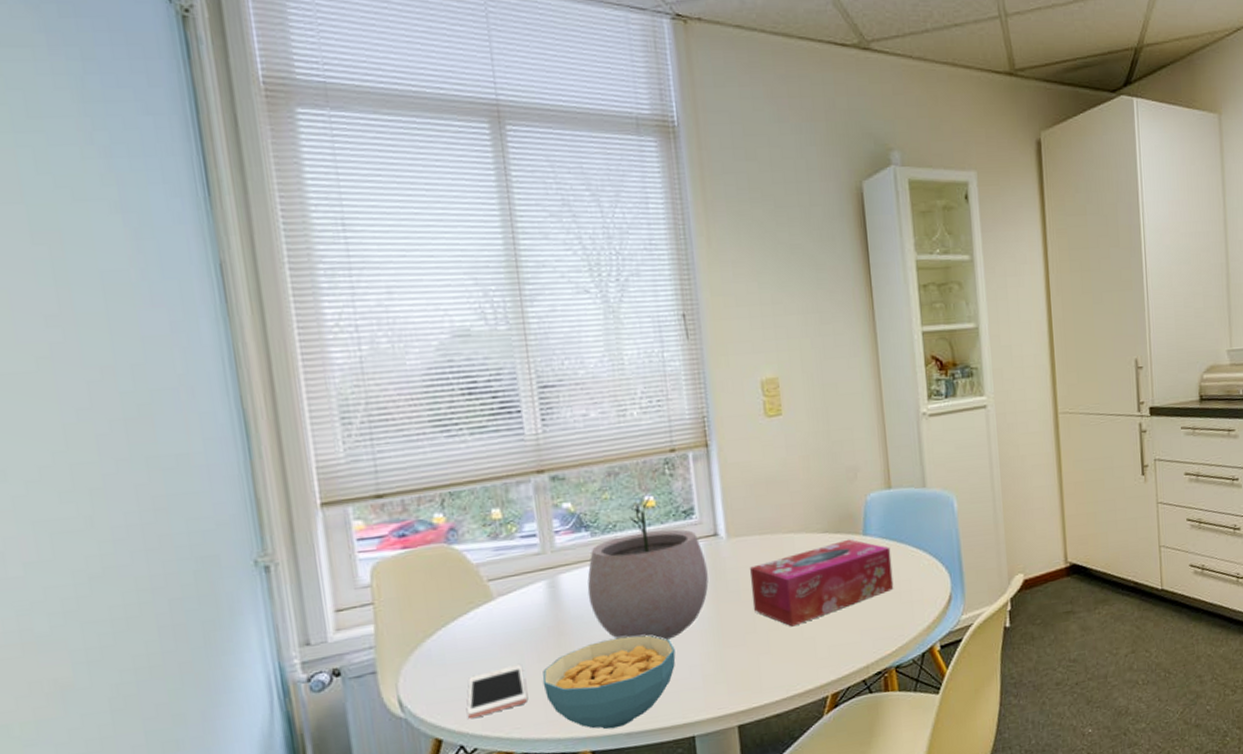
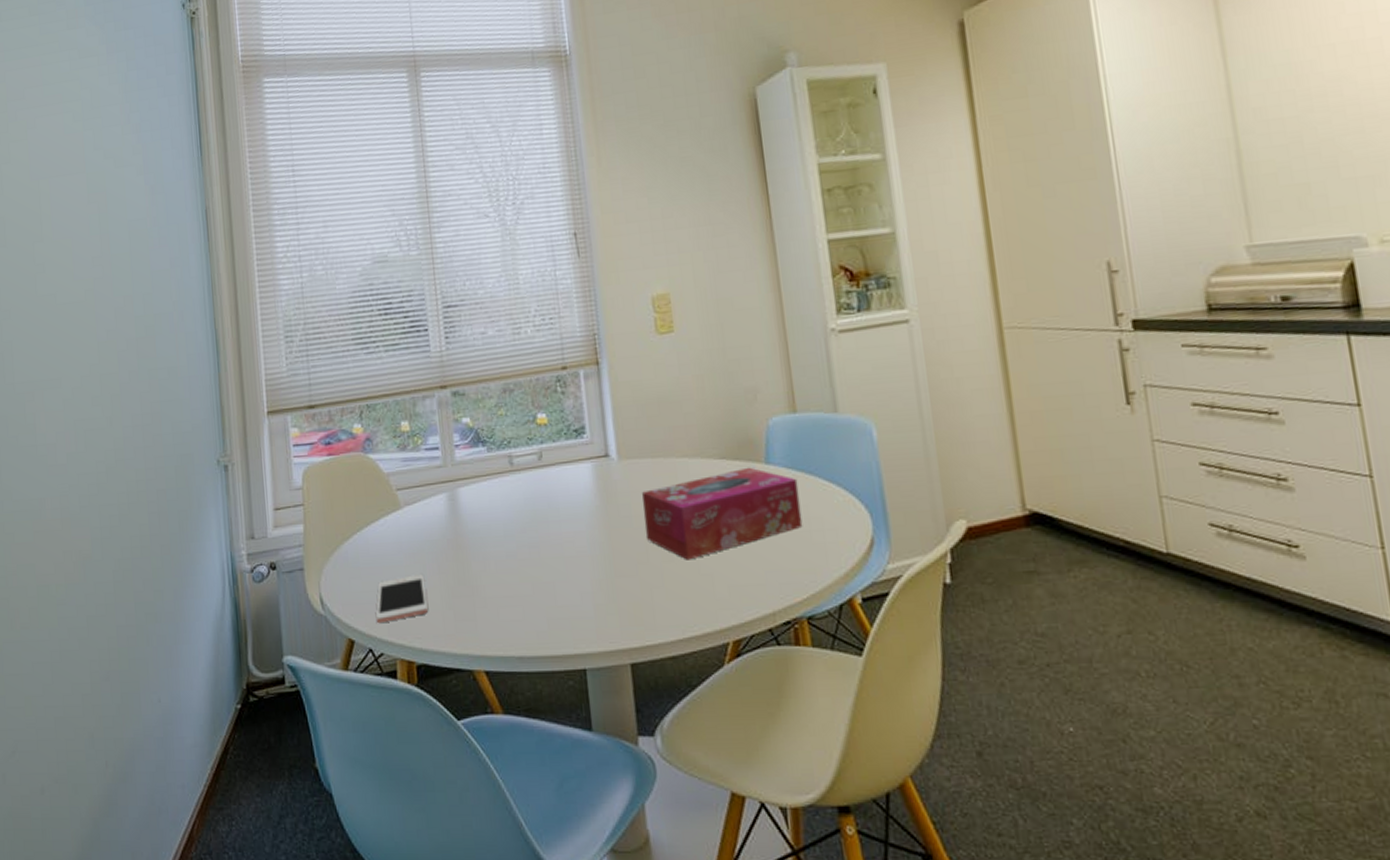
cereal bowl: present [542,635,676,730] -> none [441,555,567,651]
plant pot: present [587,498,709,640] -> none [483,415,600,563]

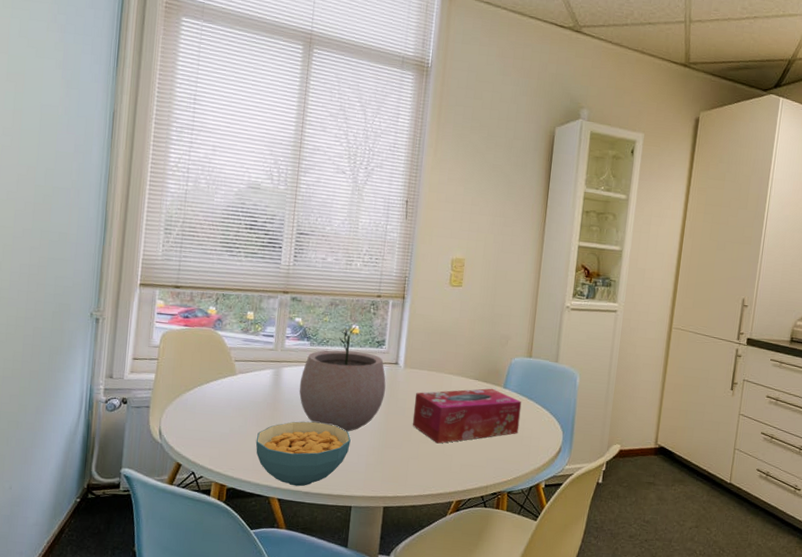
cell phone: present [376,574,428,624] -> none [201,424,245,455]
cereal bowl: none [441,555,567,651] -> present [255,421,351,487]
plant pot: none [483,415,600,563] -> present [299,327,386,432]

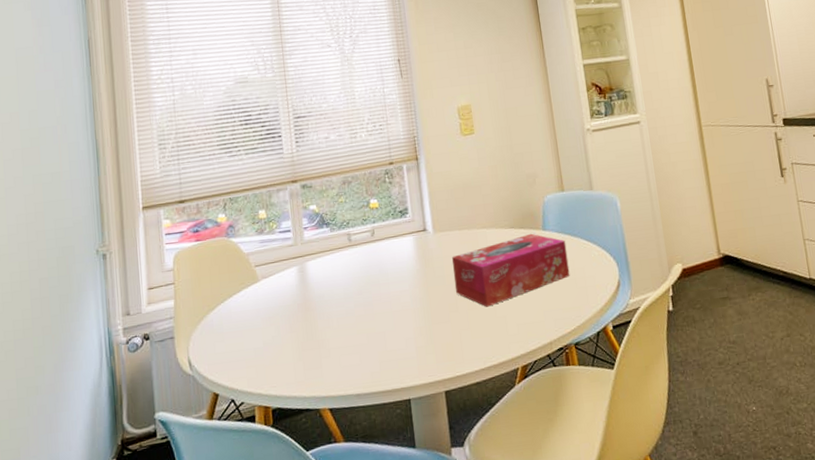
cereal bowl: present [255,421,351,487] -> none [293,312,395,391]
plant pot: present [299,327,386,432] -> none [327,201,420,317]

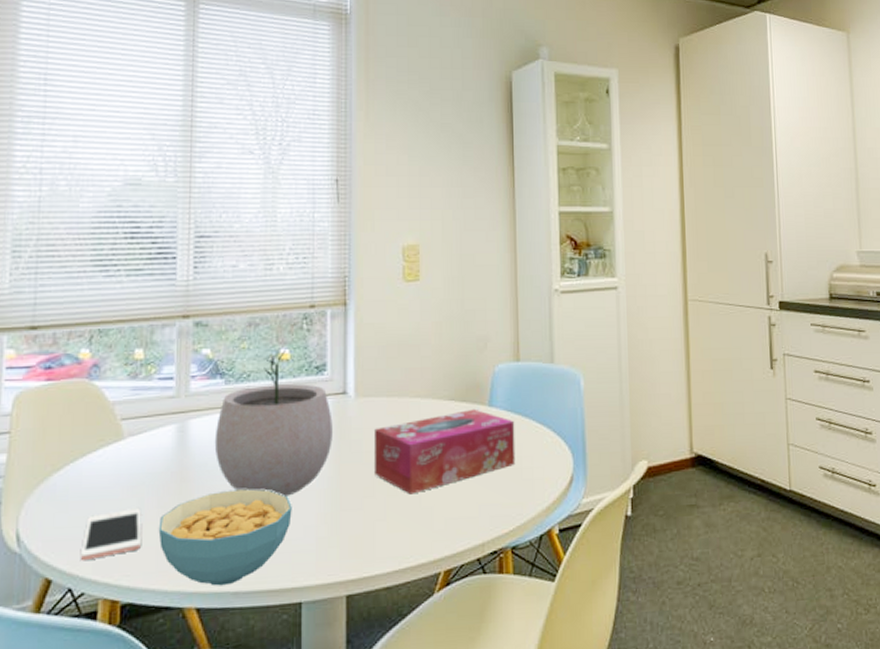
cell phone: none [237,334,282,378] -> present [80,508,142,561]
cereal bowl: none [293,312,395,391] -> present [158,489,292,586]
plant pot: none [327,201,420,317] -> present [214,351,333,496]

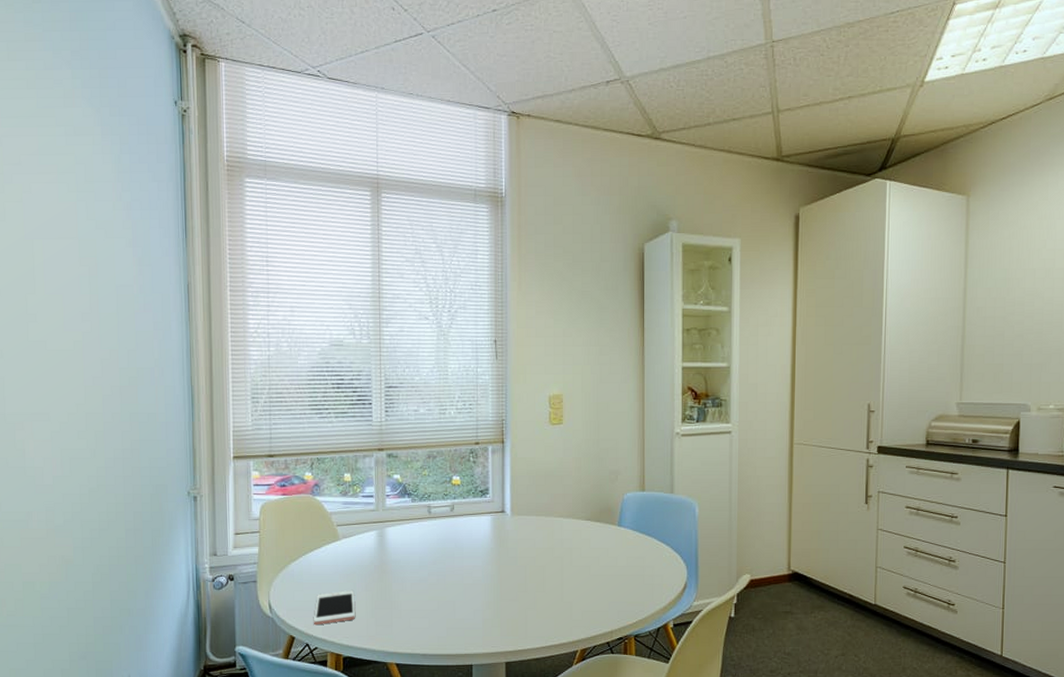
cereal bowl: present [158,489,292,586] -> none [367,581,464,649]
plant pot: present [214,351,333,496] -> none [405,478,494,588]
tissue box: present [373,408,516,495] -> none [526,527,639,591]

